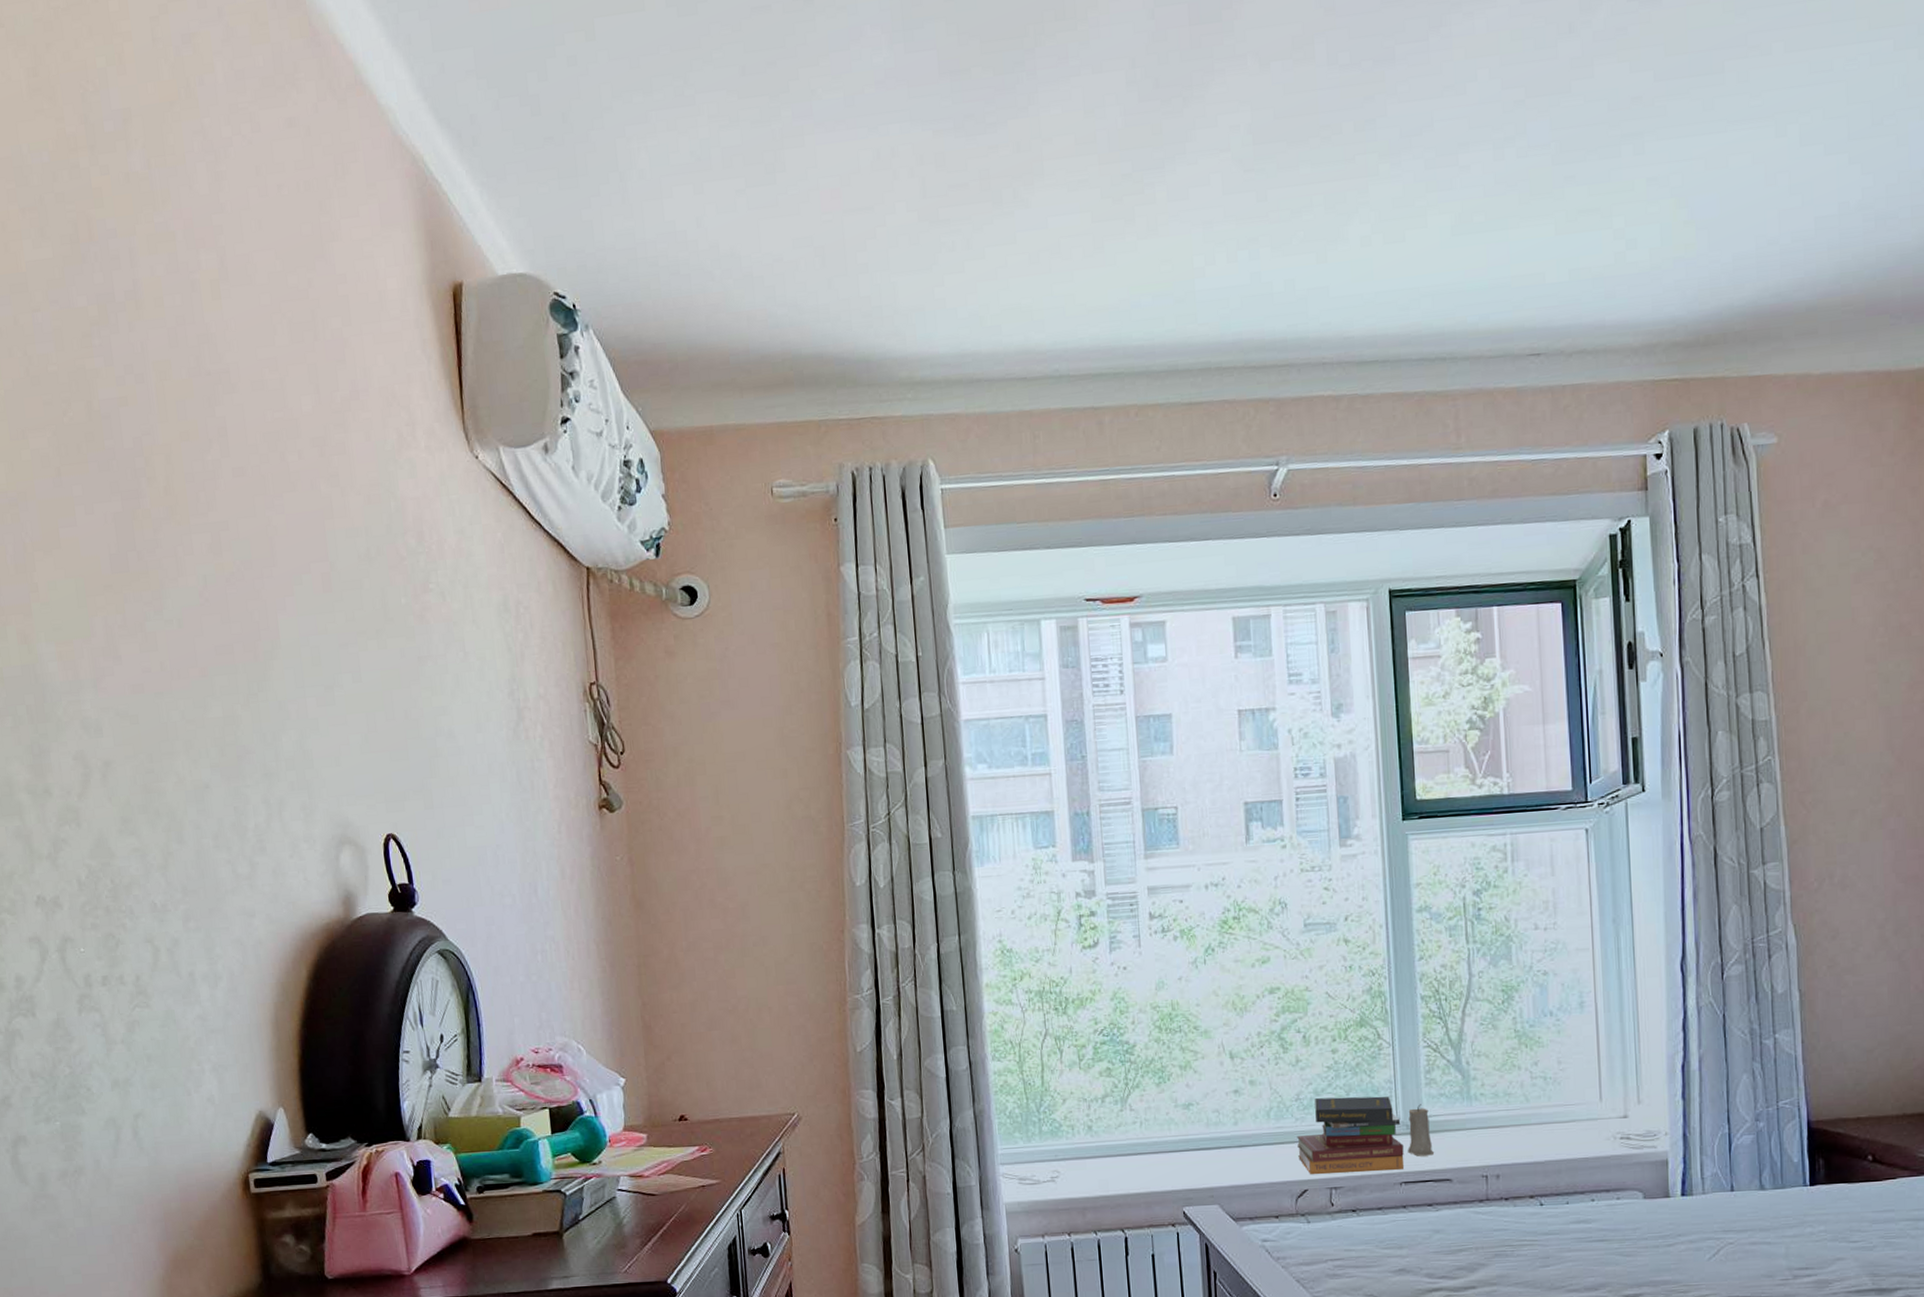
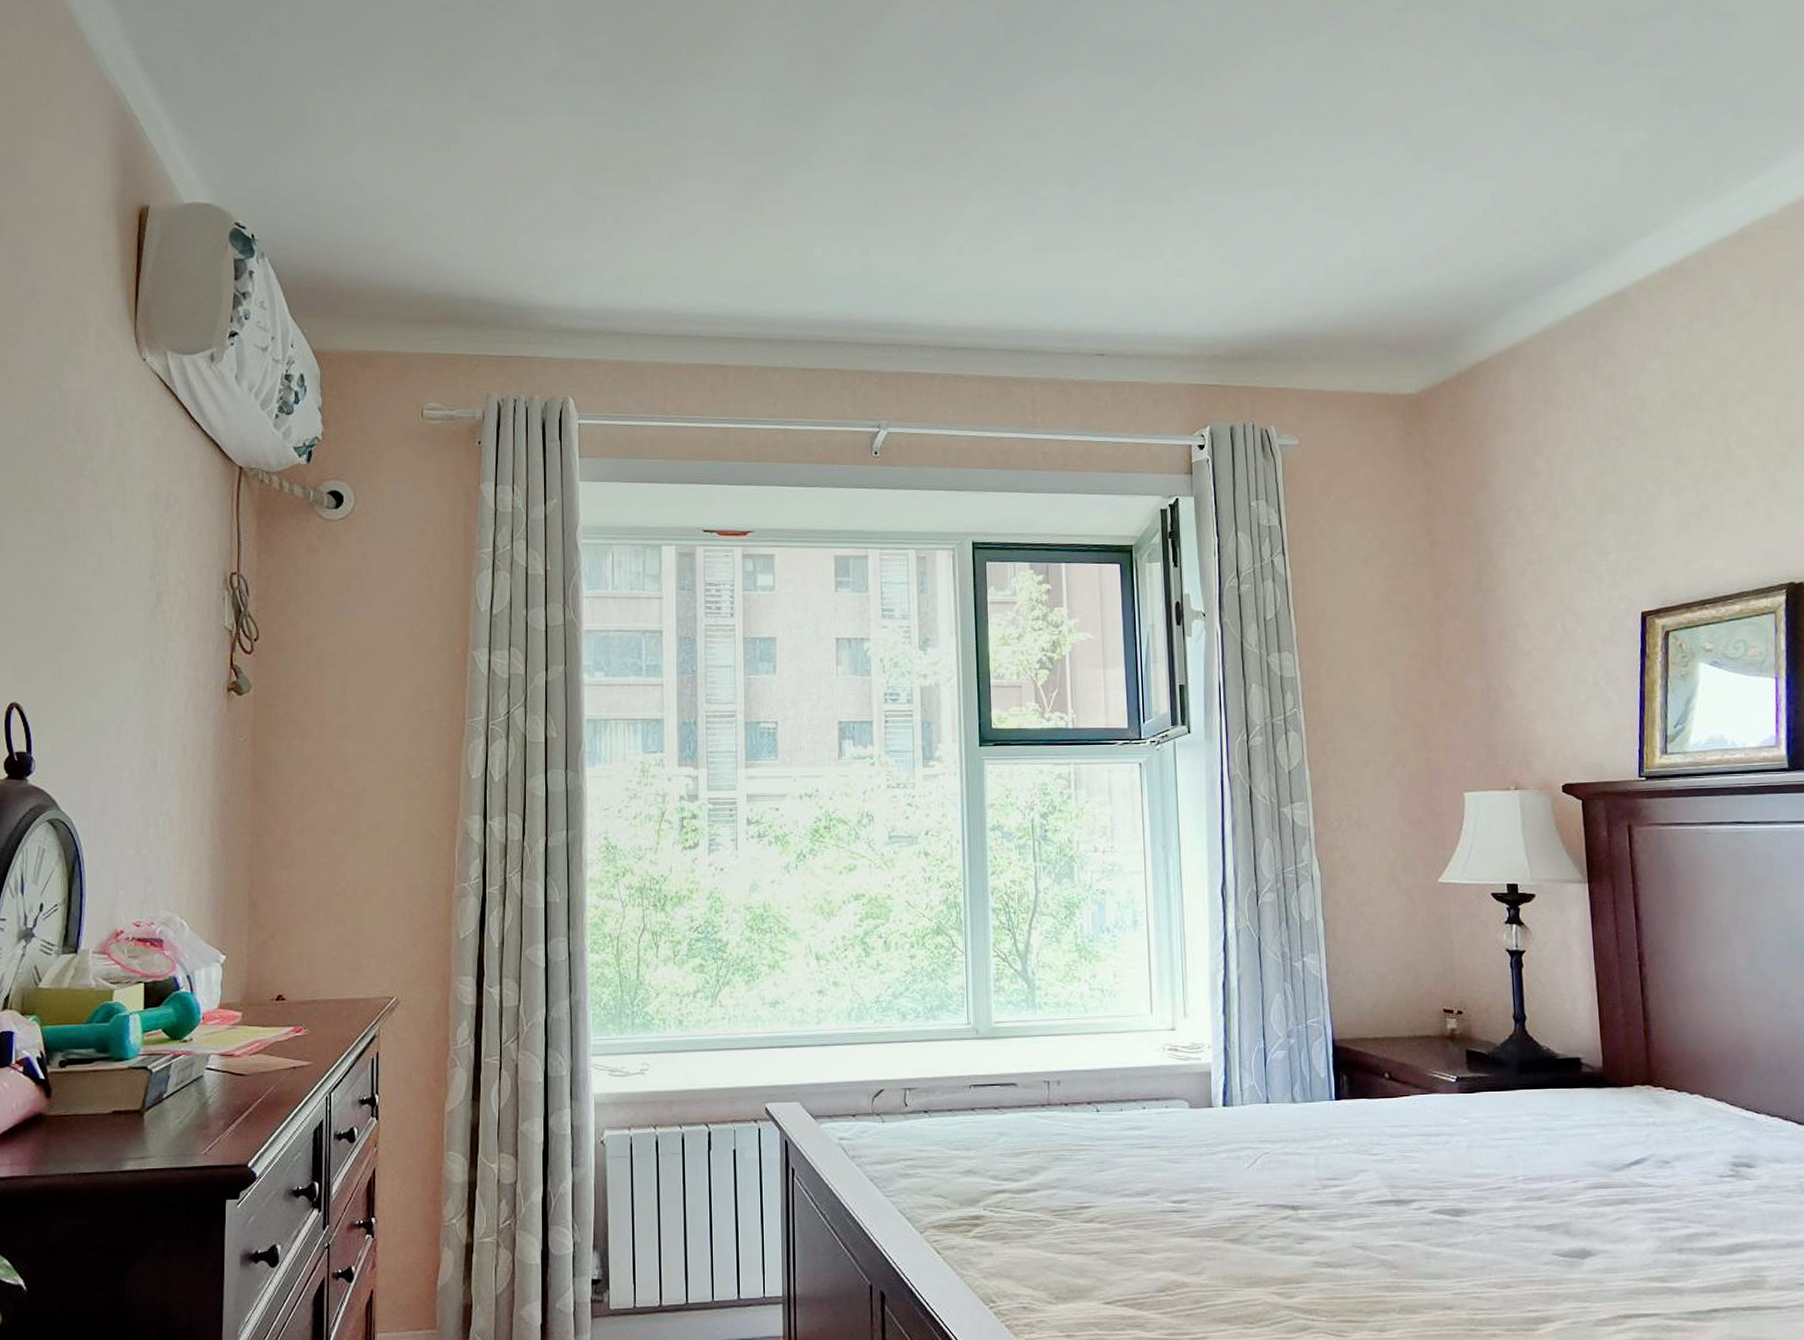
books: present [1297,1096,1404,1175] -> none [875,1001,974,1076]
candle: present [1408,1104,1434,1157] -> none [977,1010,1001,1061]

